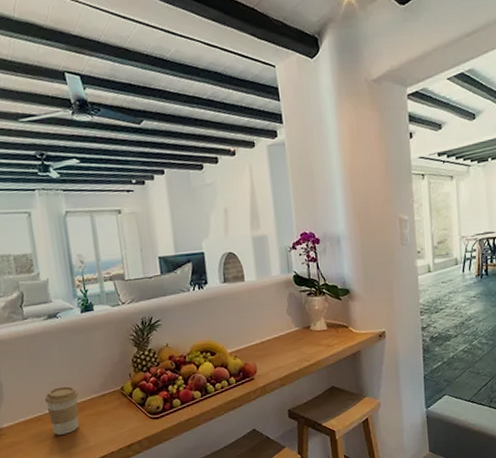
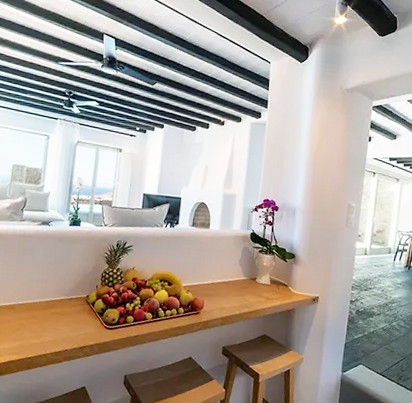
coffee cup: present [44,386,79,435] -> none [21,283,51,326]

